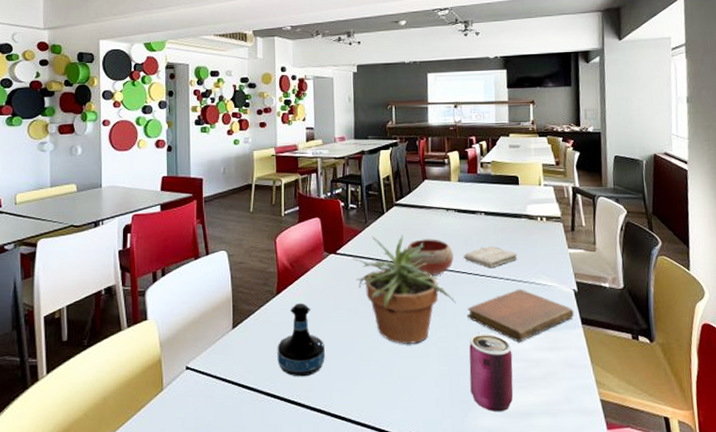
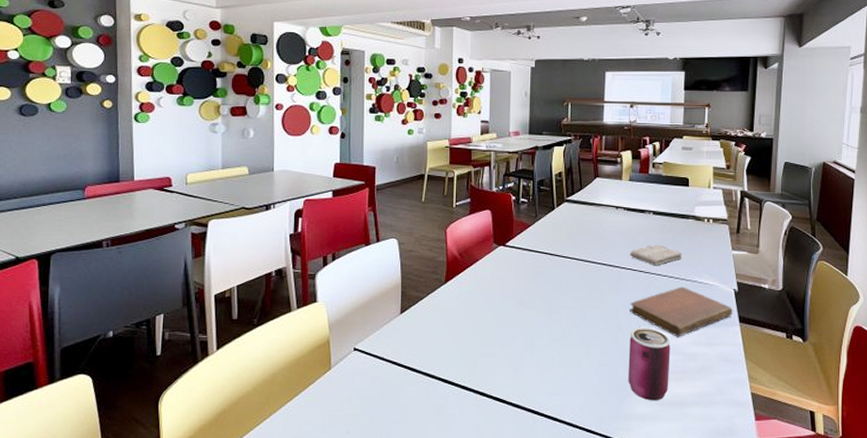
tequila bottle: present [277,302,325,377] -> none [443,291,490,362]
potted plant: present [353,235,456,344] -> none [521,230,619,335]
bowl: present [406,239,454,276] -> none [574,235,620,271]

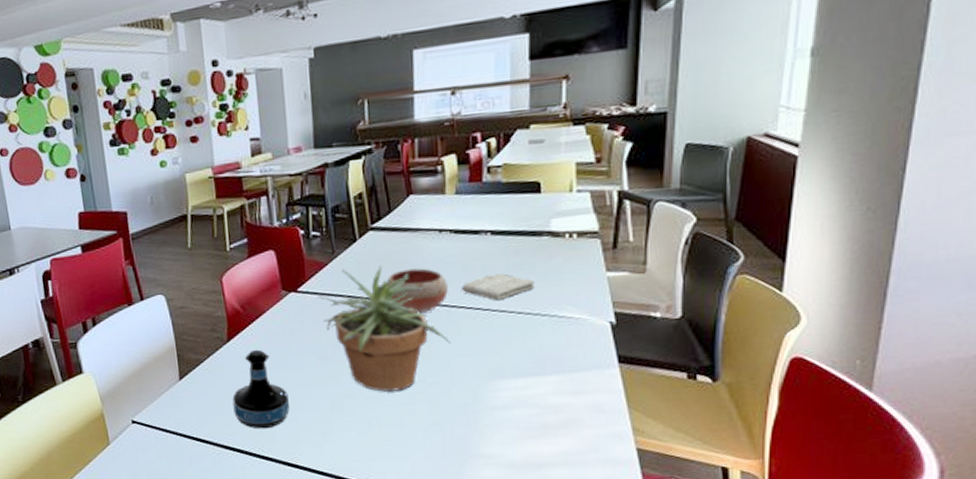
tequila bottle: none [443,291,490,362] -> present [232,349,289,429]
potted plant: none [521,230,619,335] -> present [318,265,451,392]
bowl: none [574,235,620,271] -> present [386,268,448,313]
can: present [628,328,671,401] -> none [466,377,523,464]
notebook: present [630,286,732,337] -> none [465,323,608,386]

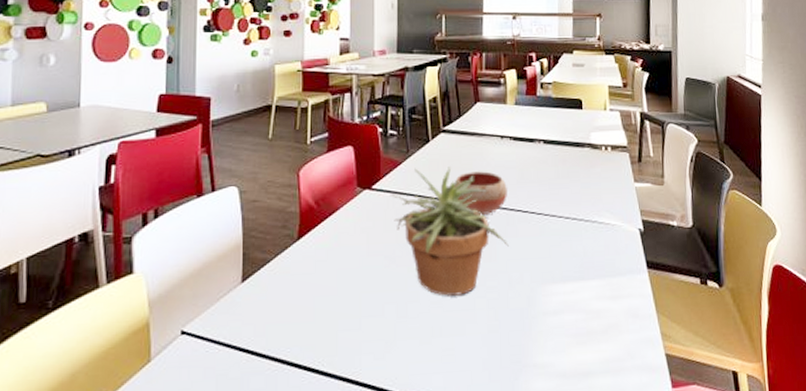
tequila bottle: present [232,349,289,429] -> none [296,249,354,340]
washcloth: present [462,273,535,301] -> none [519,180,579,206]

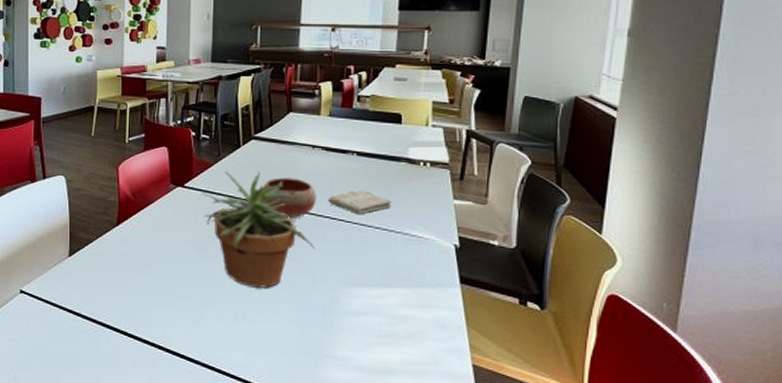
washcloth: none [519,180,579,206] -> present [329,190,392,215]

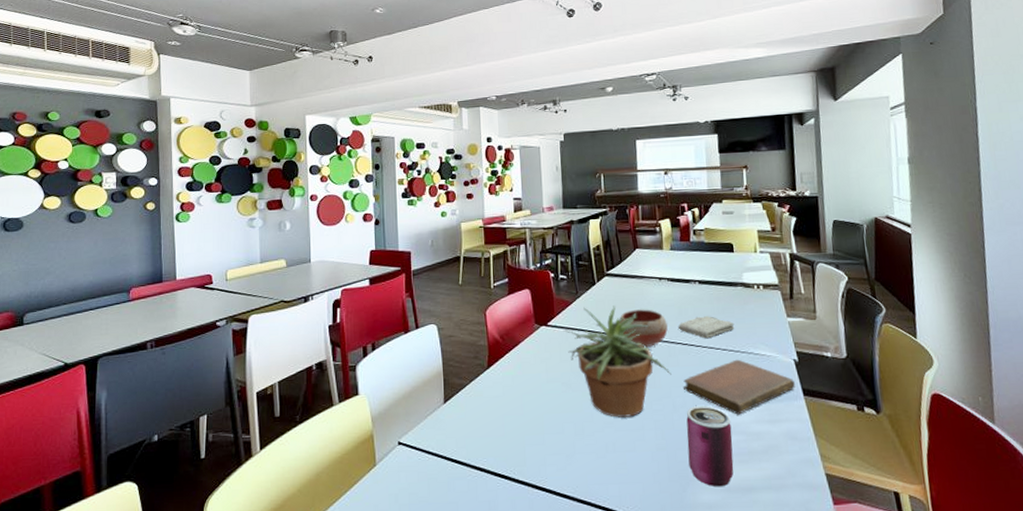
can: none [324,283,375,367] -> present [686,406,734,487]
notebook: none [327,239,452,297] -> present [683,359,795,415]

